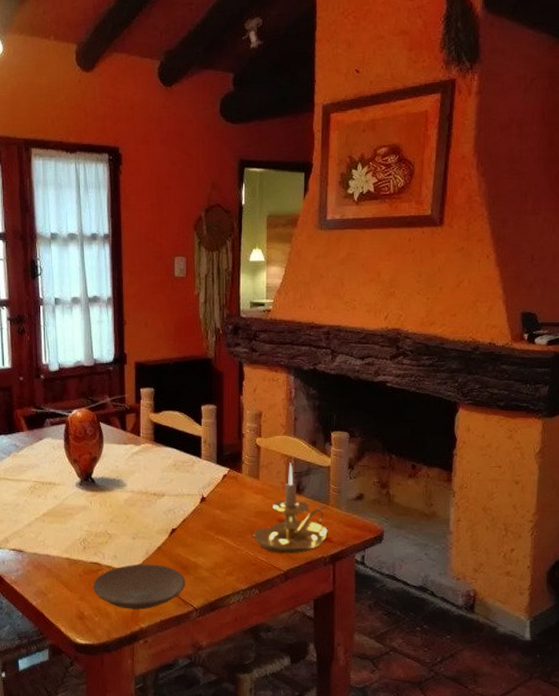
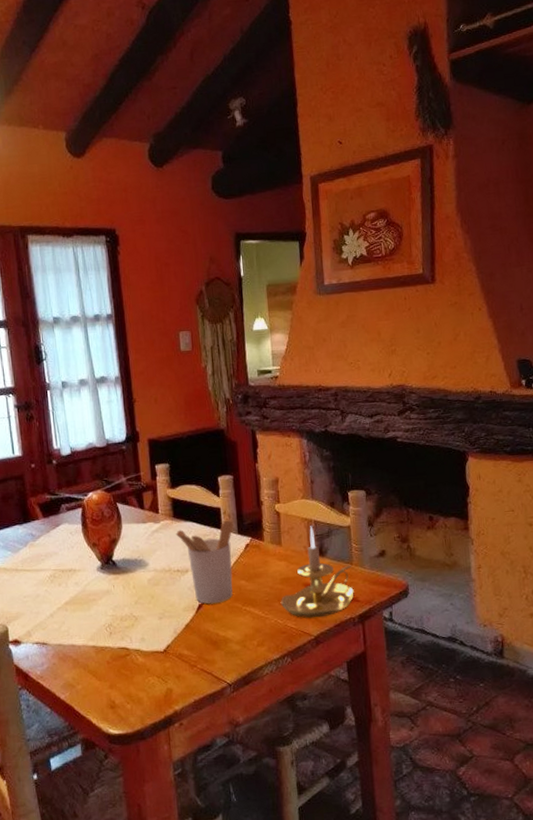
plate: present [93,564,186,610] -> none [122,642,217,693]
utensil holder: none [155,449,213,530] -> present [175,520,234,604]

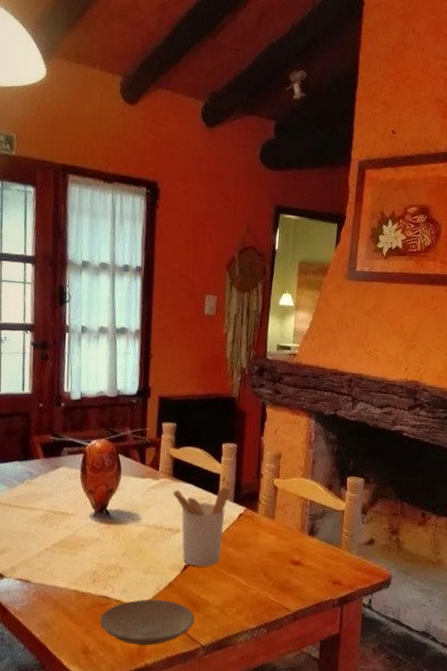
plate: none [122,642,217,693] -> present [100,599,195,646]
candle holder: present [280,526,354,618] -> none [264,505,340,595]

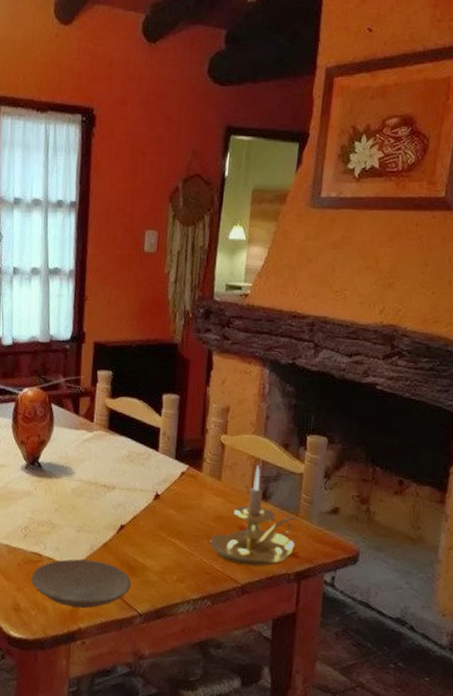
utensil holder: present [172,487,231,567] -> none [107,442,172,528]
candle holder: none [264,505,340,595] -> present [209,465,297,566]

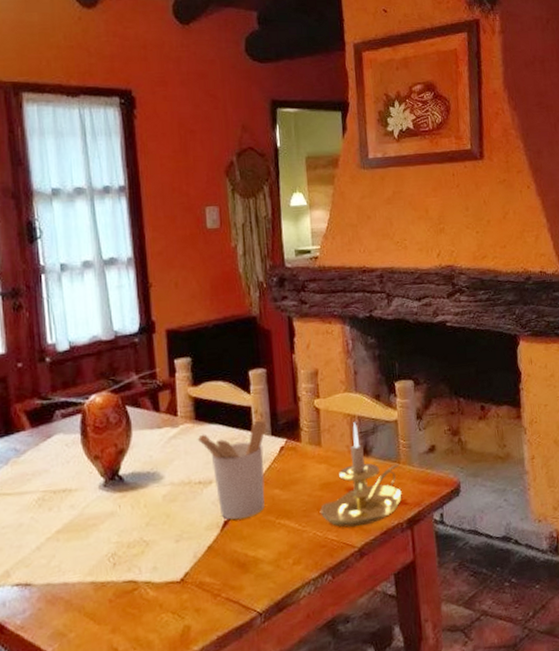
plate: present [31,559,132,609] -> none [128,567,245,633]
utensil holder: none [107,442,172,528] -> present [197,420,267,520]

